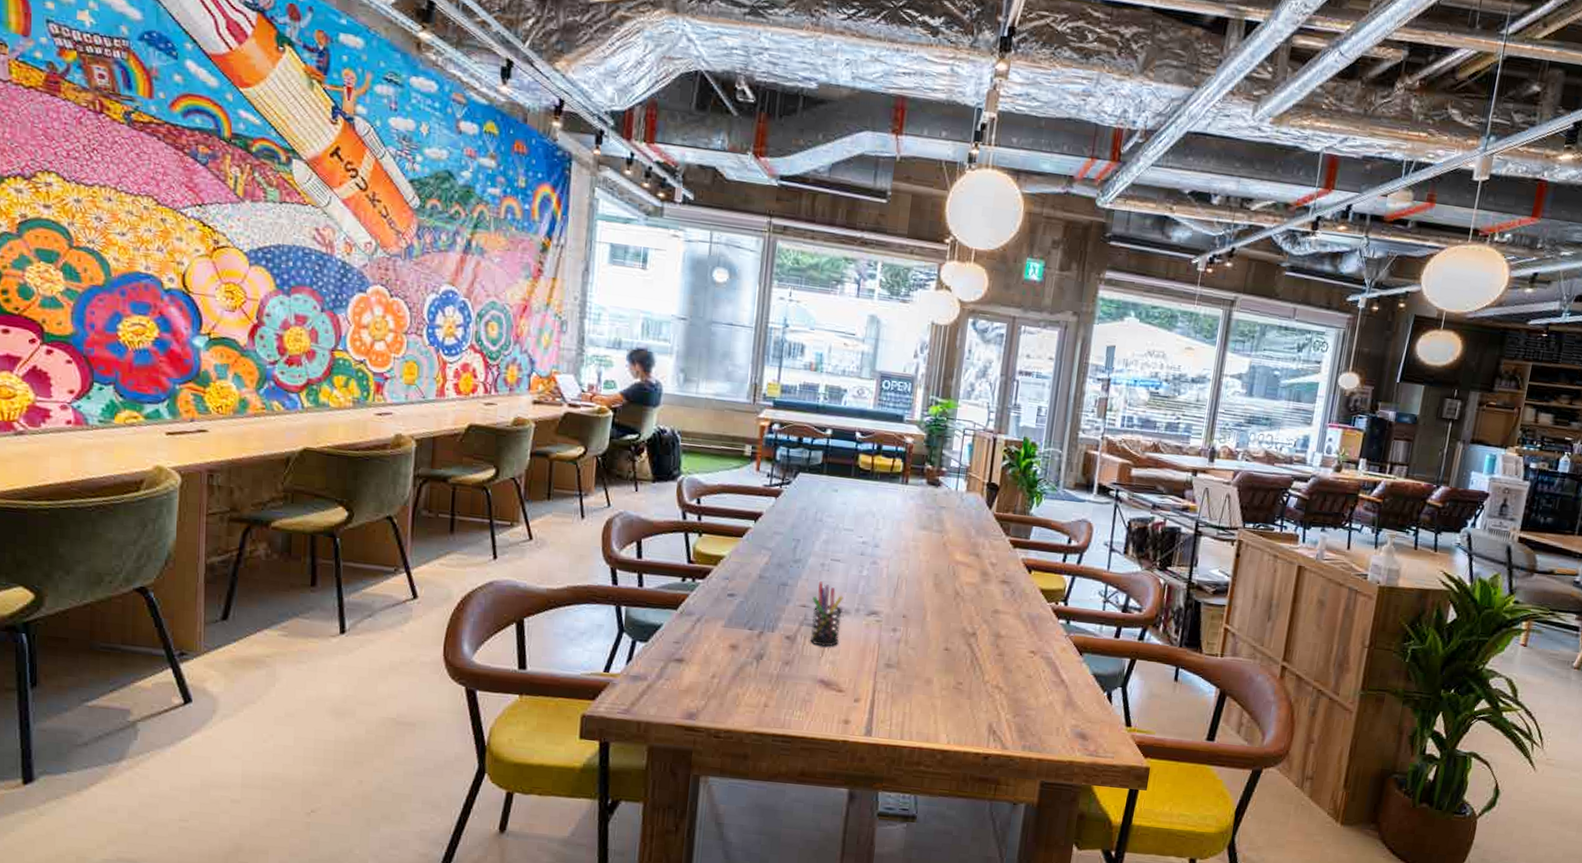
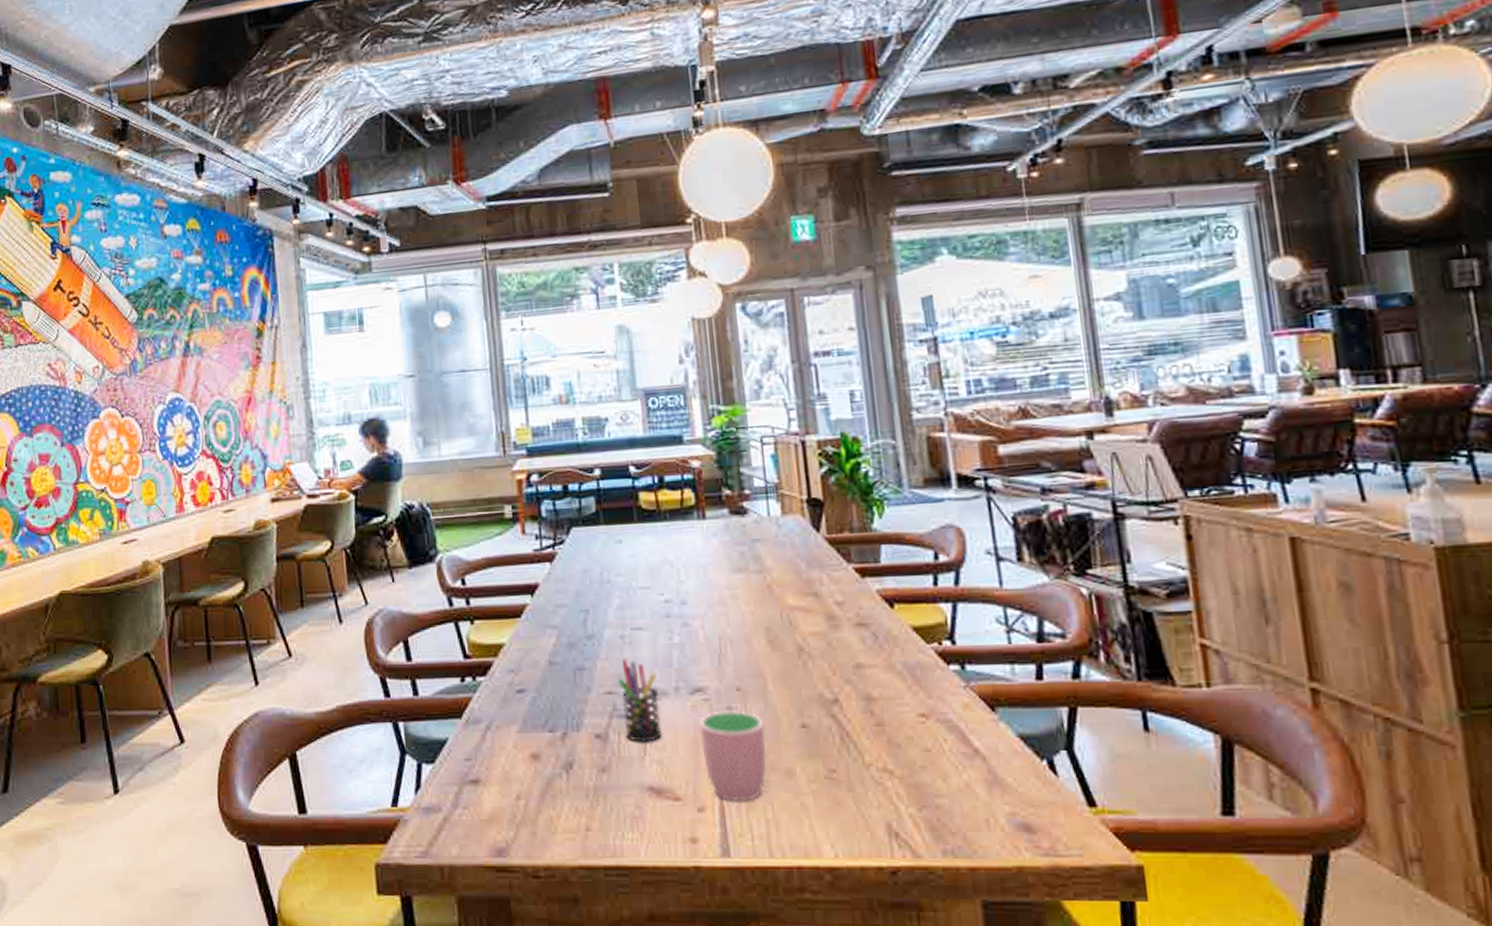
cup: none [866,631,918,698] -> present [698,710,767,801]

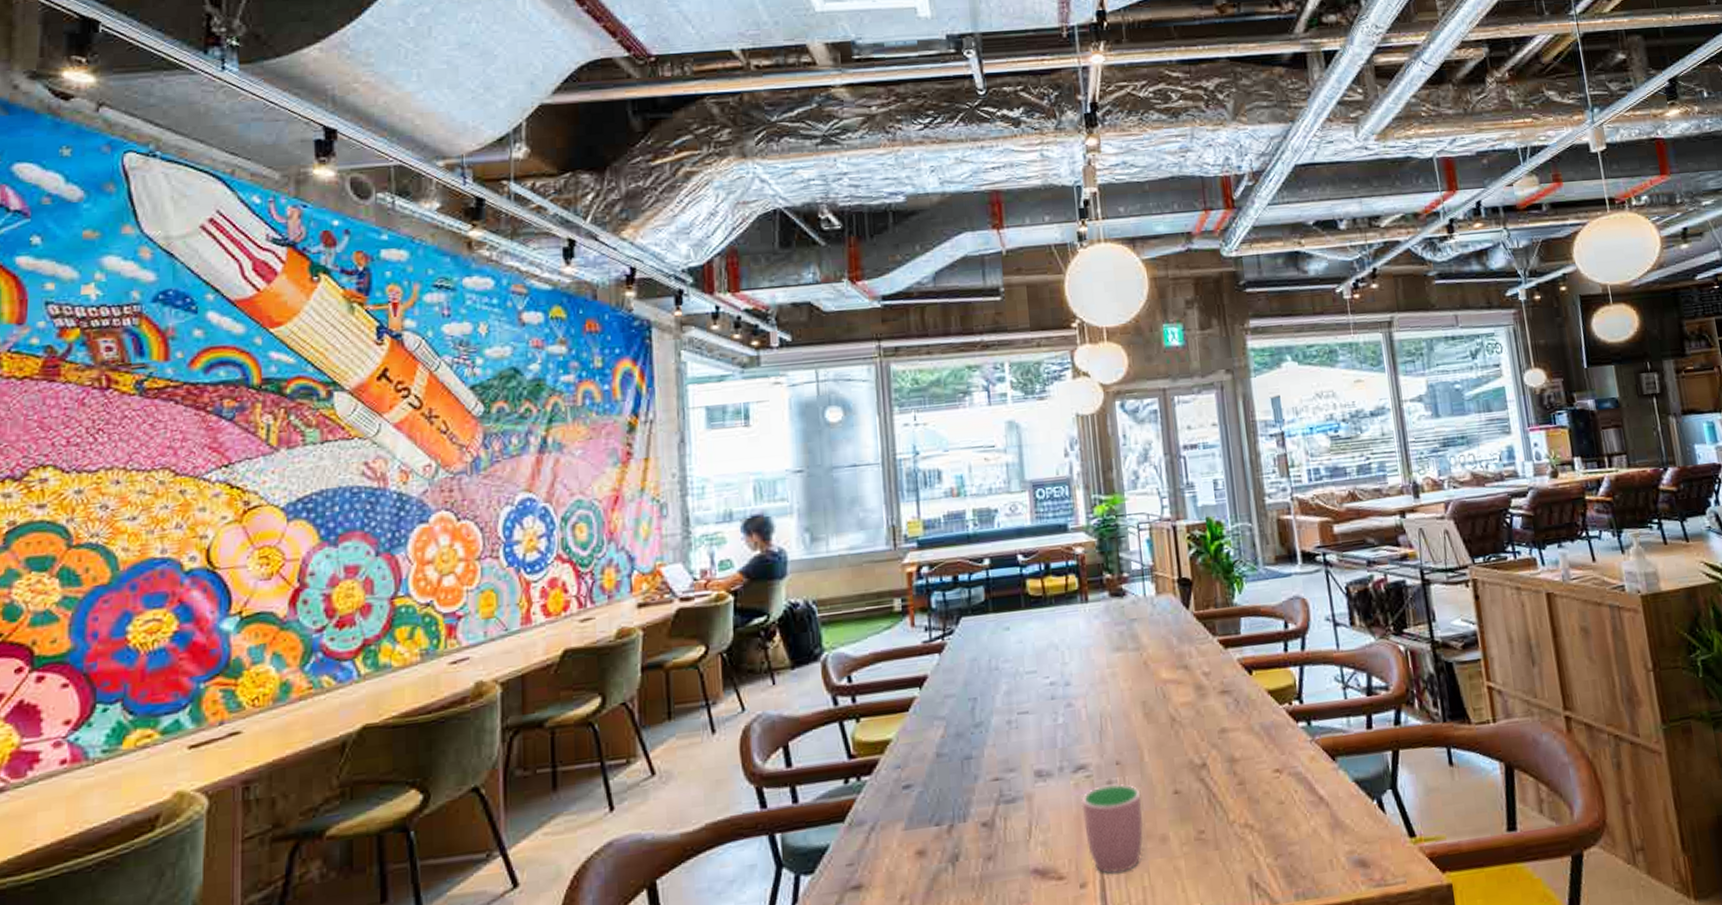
pen holder: present [618,658,662,744] -> none [1005,743,1046,827]

